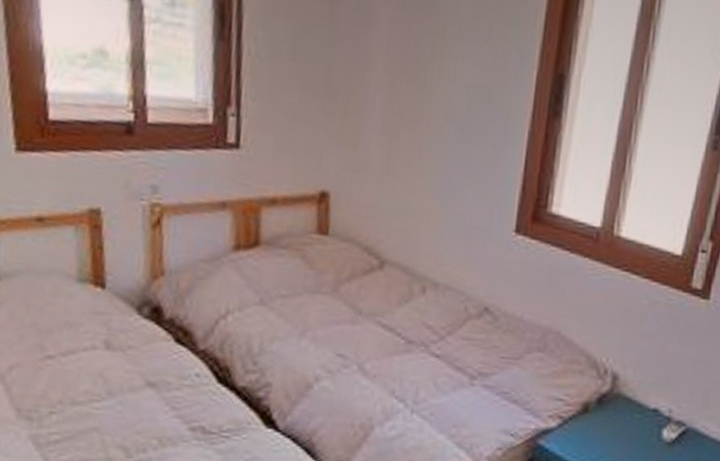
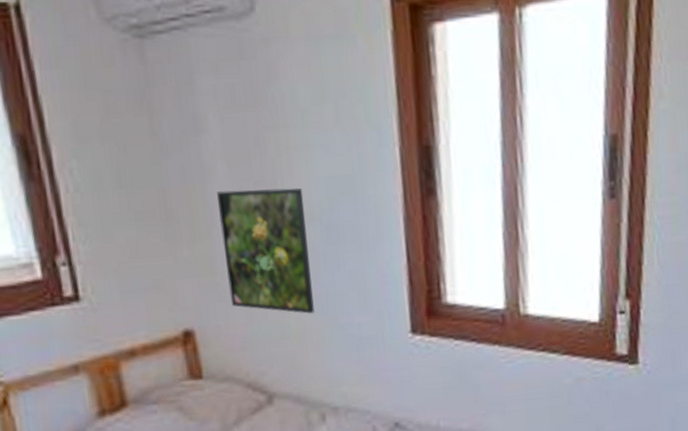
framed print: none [366,79,447,199] -> present [217,188,315,314]

